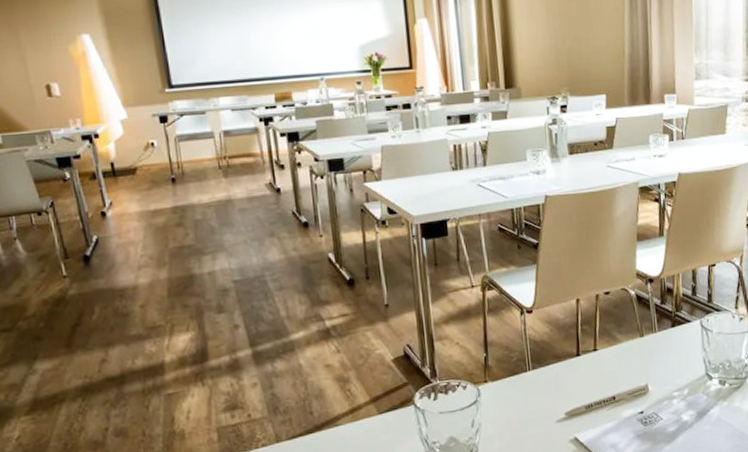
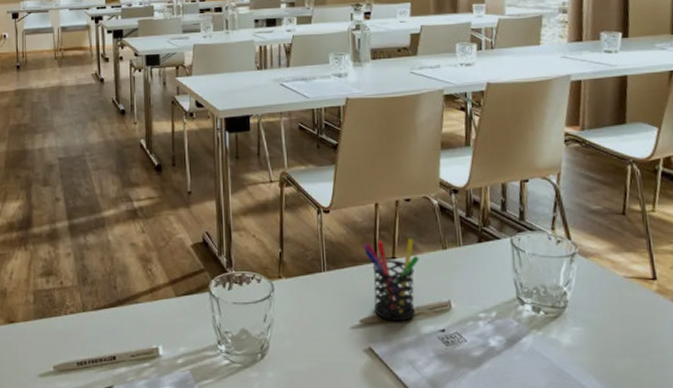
pen holder: none [566,329,619,410] -> present [363,238,419,322]

